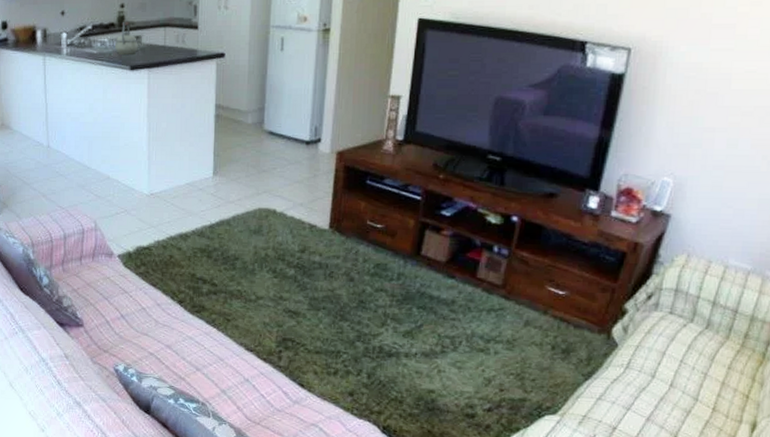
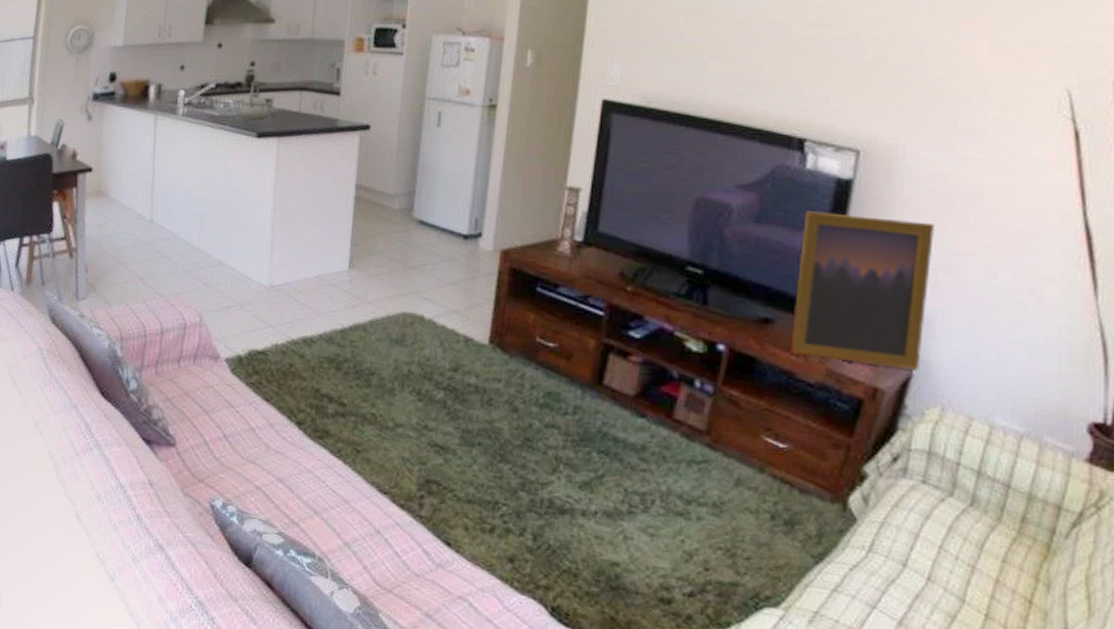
picture frame: none [569,102,689,227] -> present [789,211,934,371]

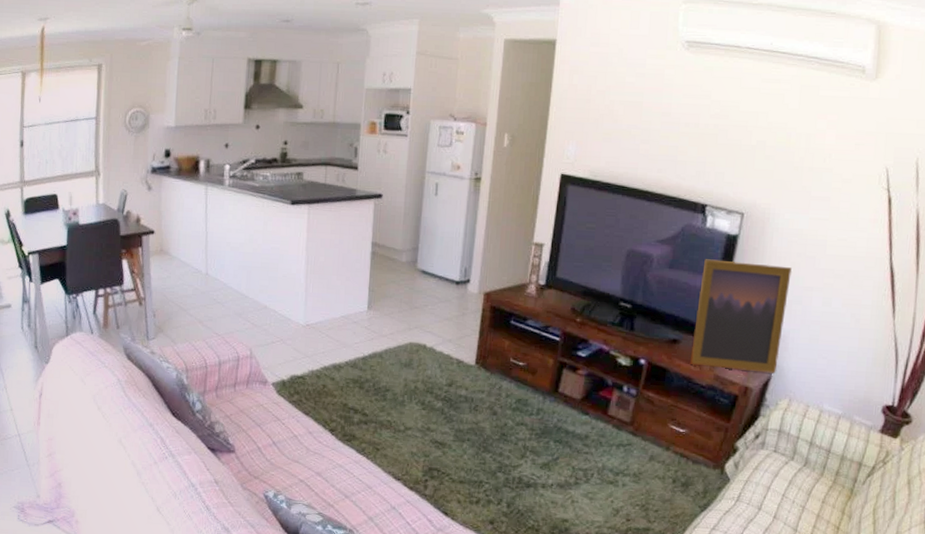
kettle: present [239,81,268,121] -> none [276,157,300,191]

